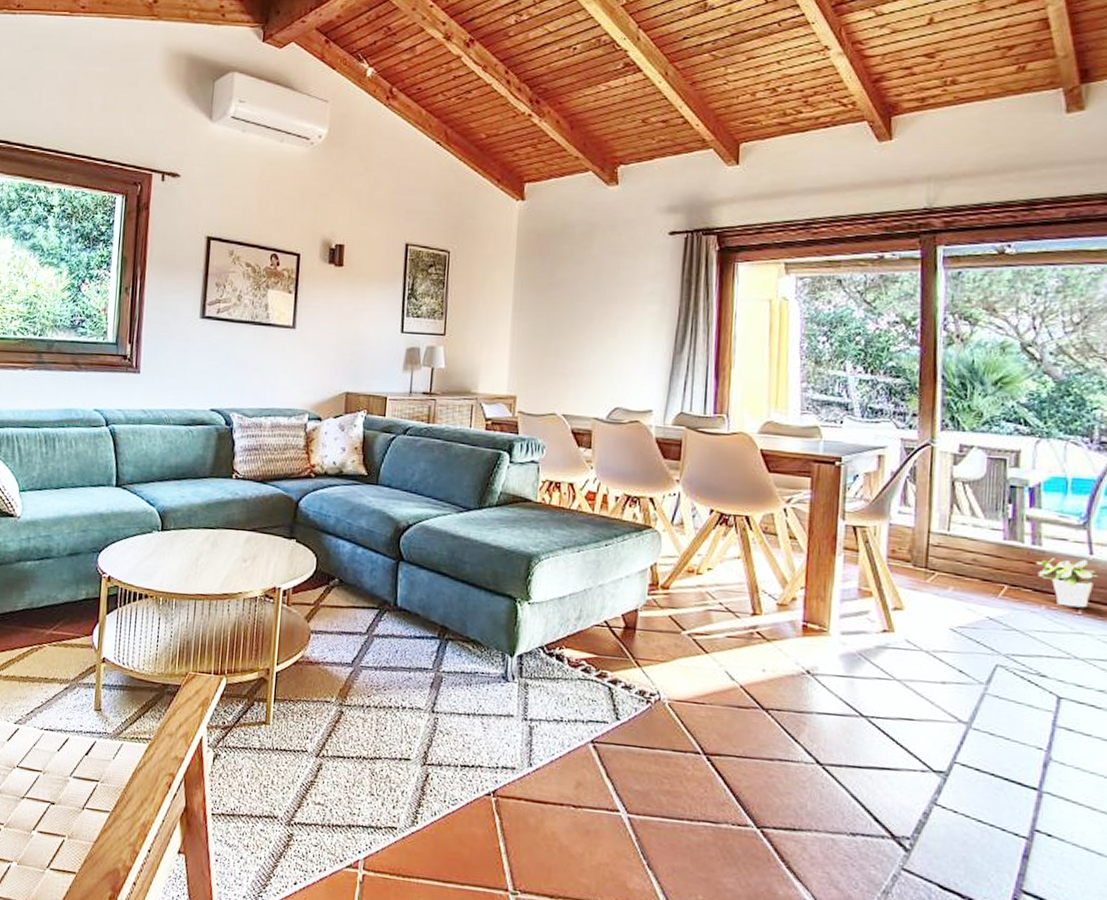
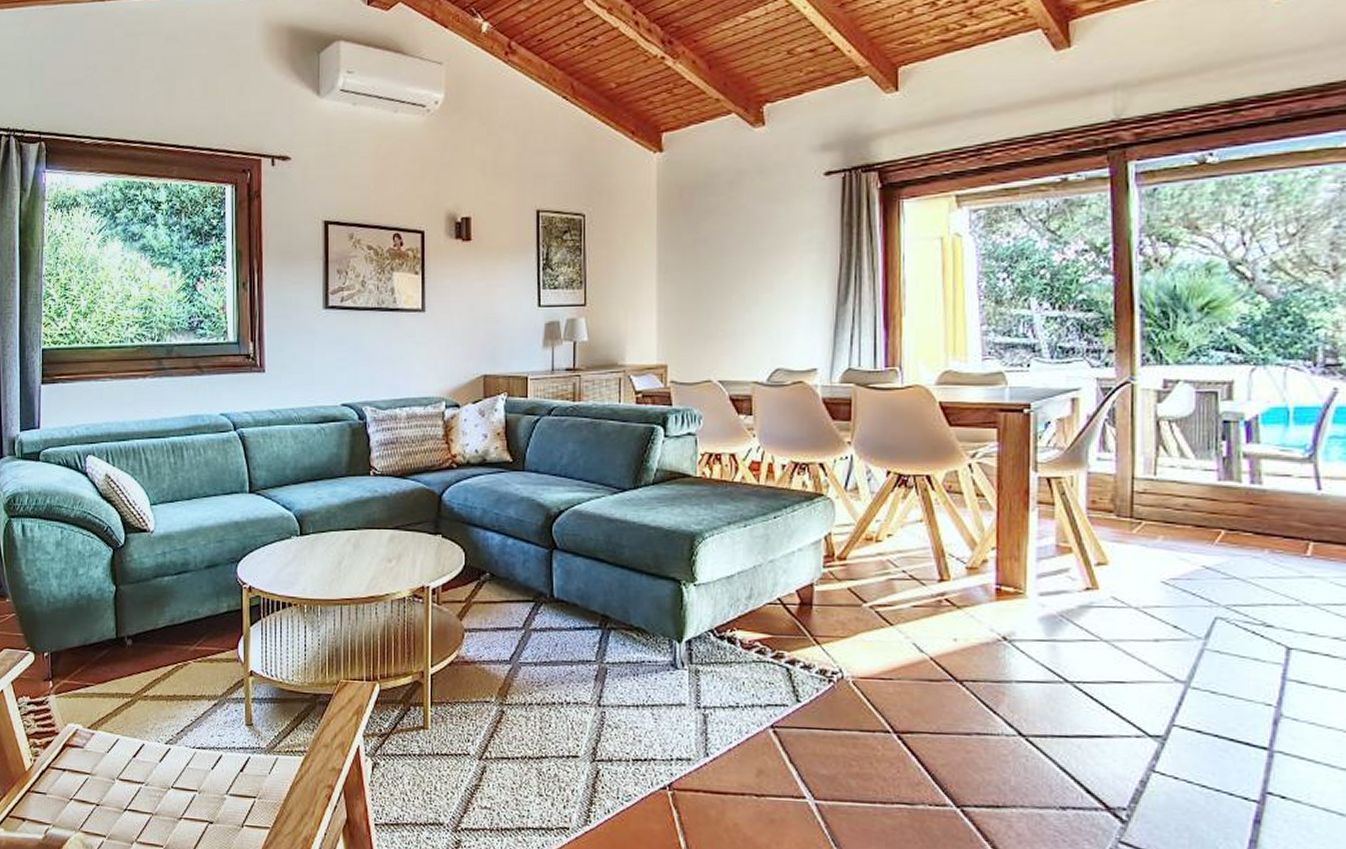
potted plant: present [1036,558,1099,608] -> none [1257,495,1329,549]

